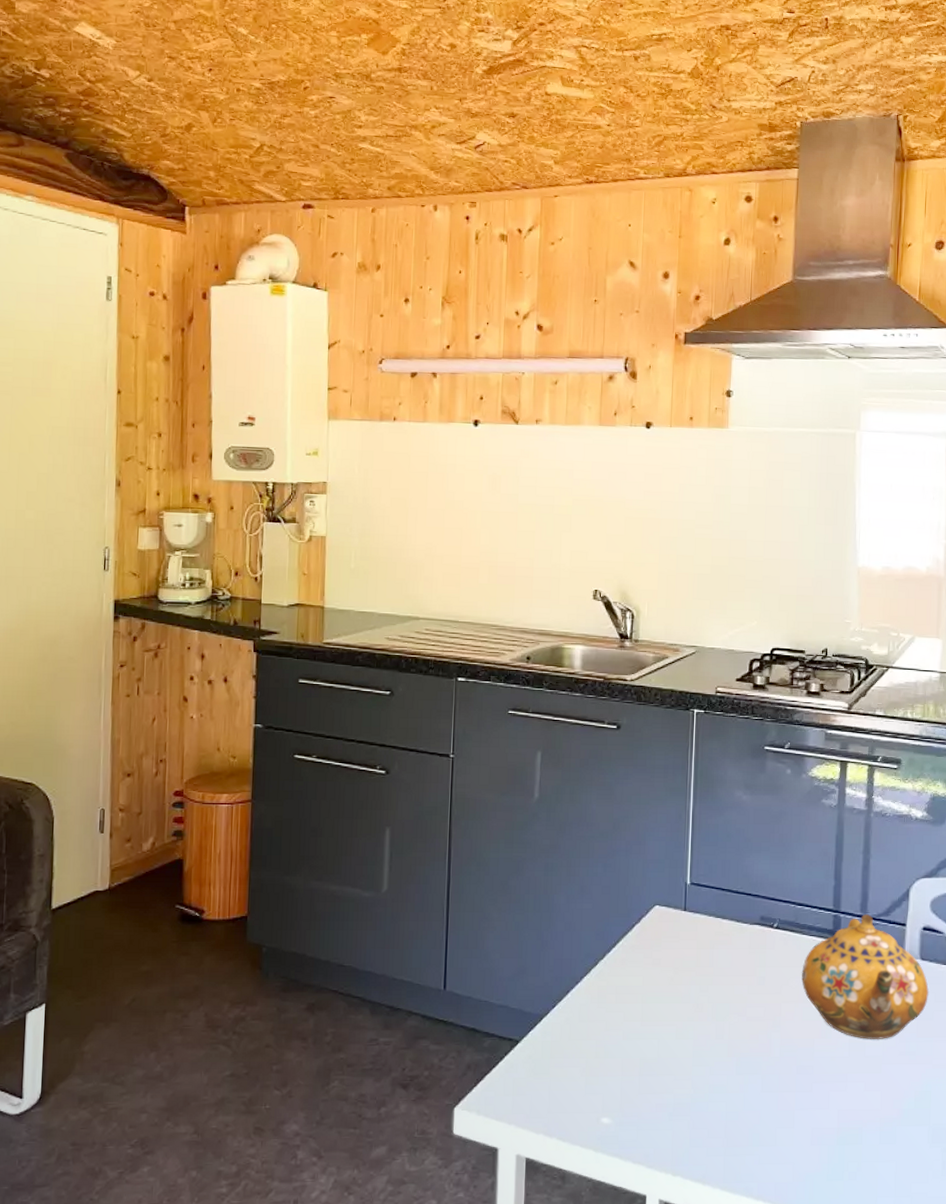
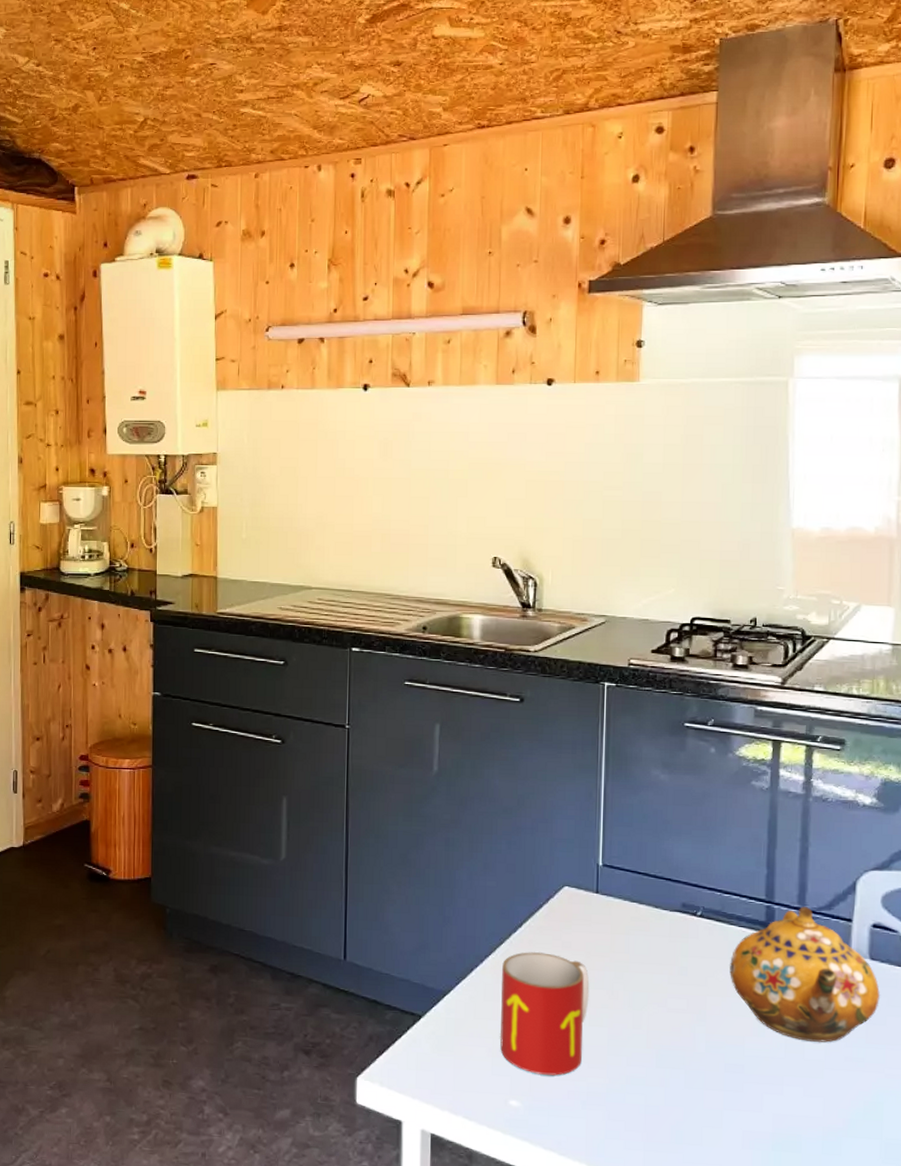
mug: none [593,971,677,1090] -> present [500,952,590,1076]

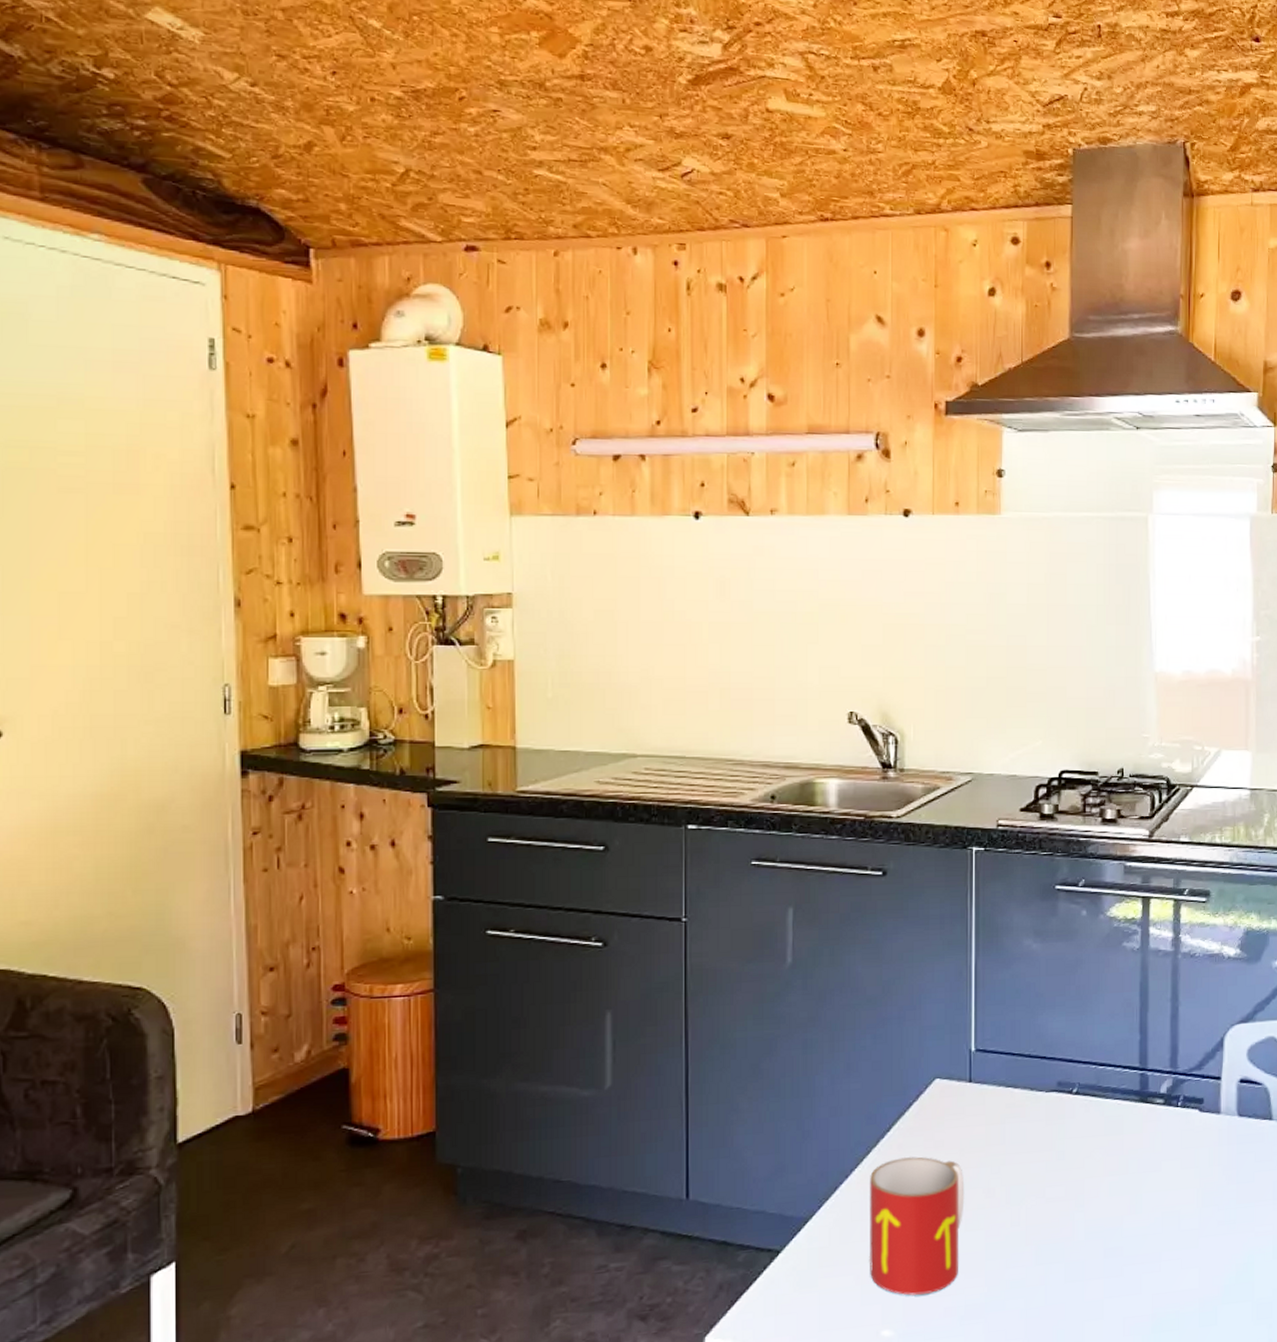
teapot: present [730,907,880,1043] -> none [1106,1069,1248,1211]

